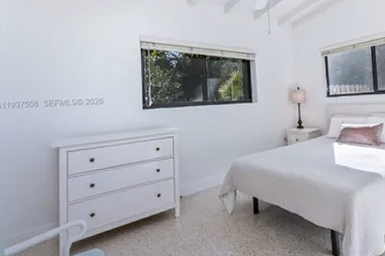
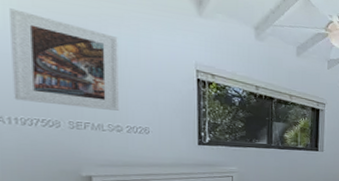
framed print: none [9,17,81,88] -> present [9,8,119,111]

